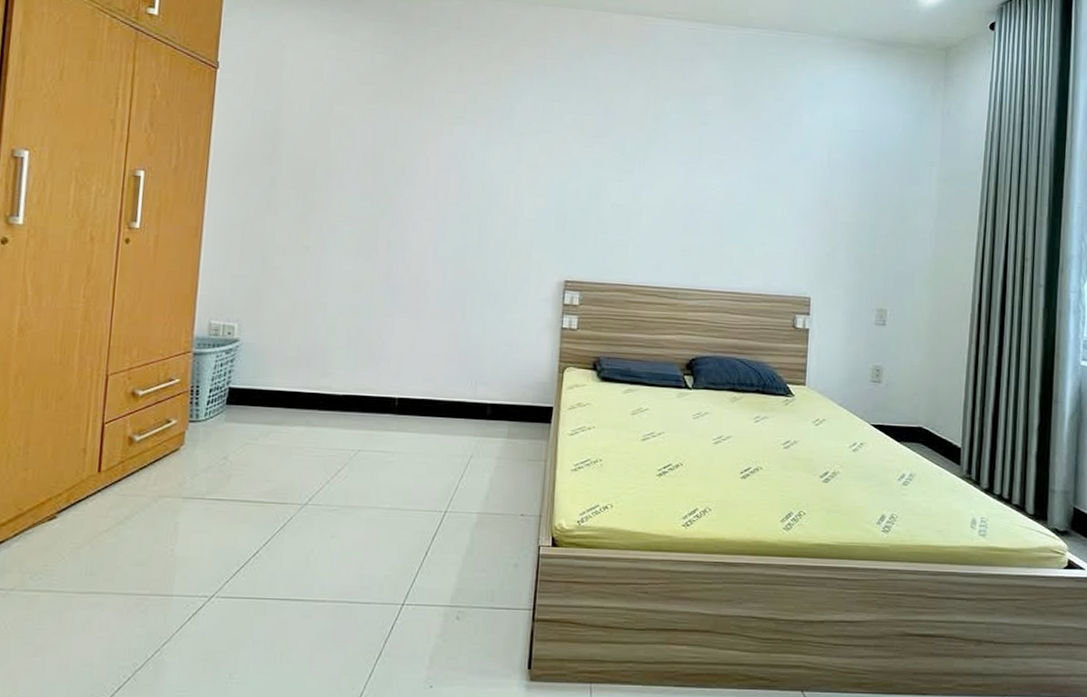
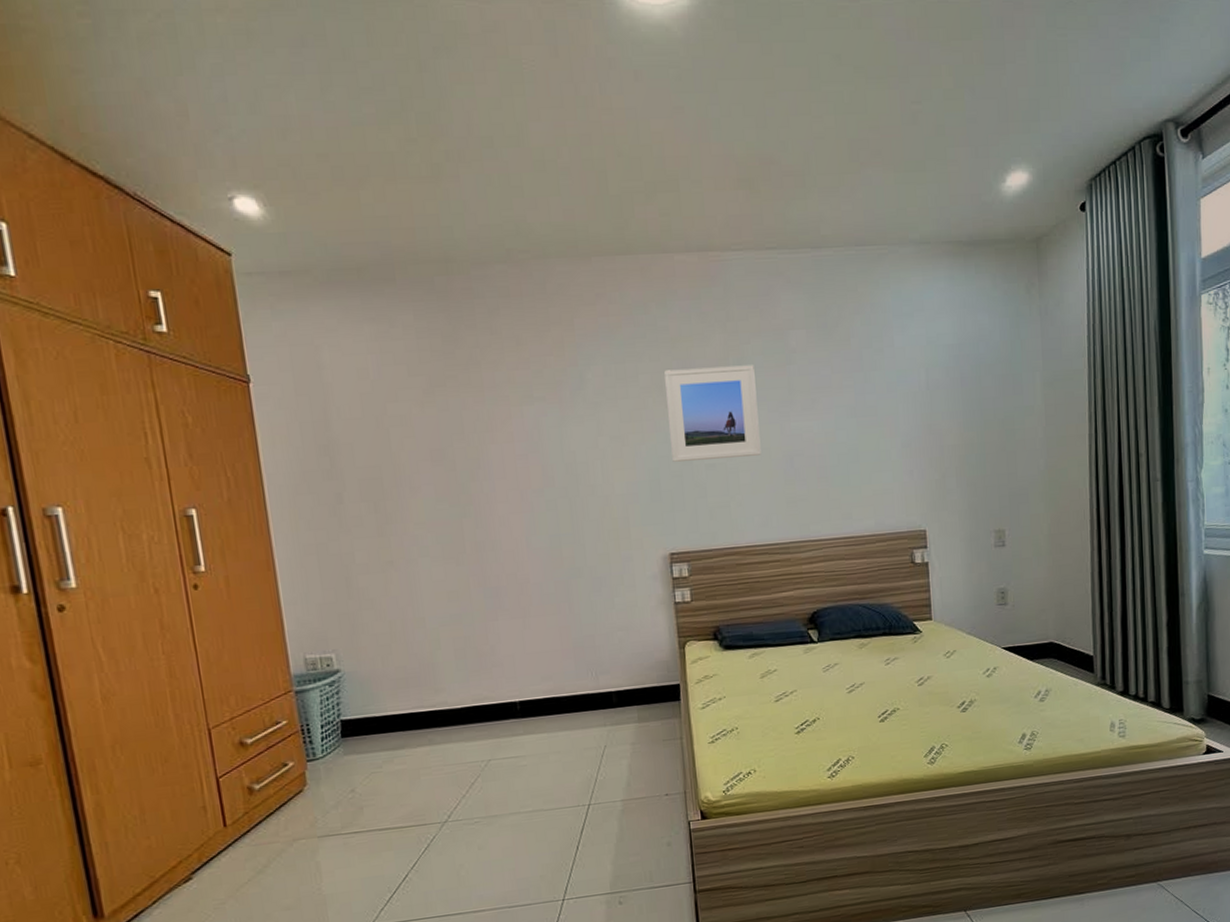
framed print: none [582,113,670,203] -> present [664,365,761,462]

